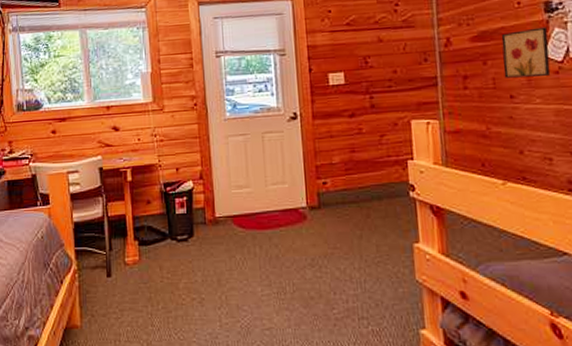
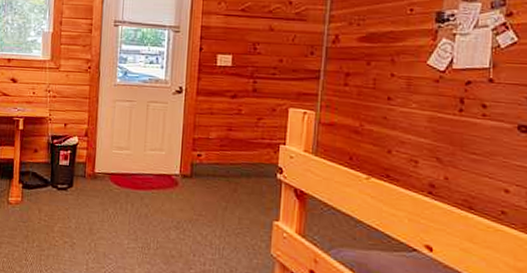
wall art: present [501,27,551,78] -> none [385,36,436,83]

